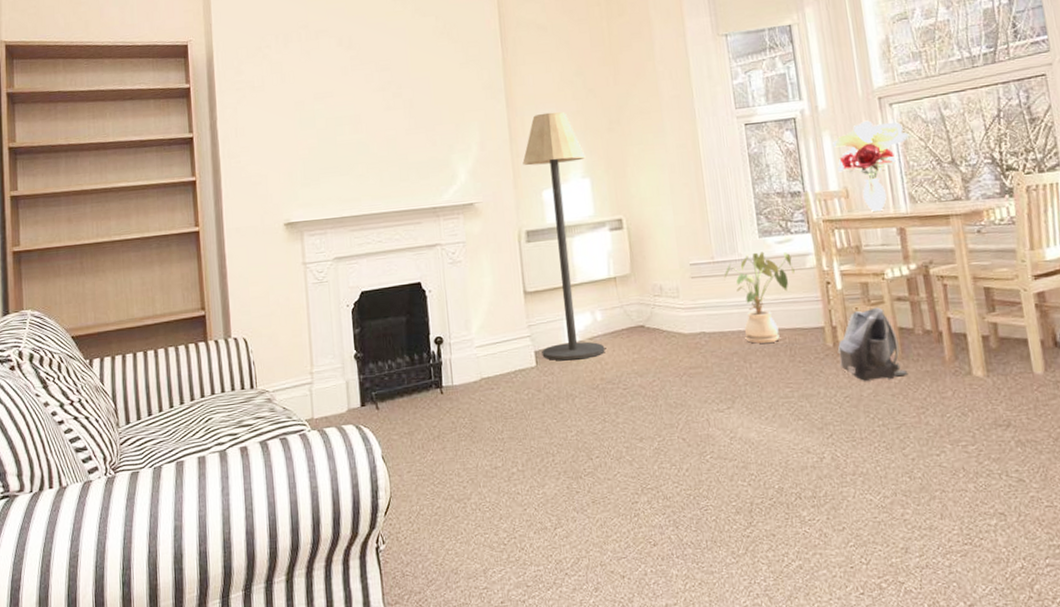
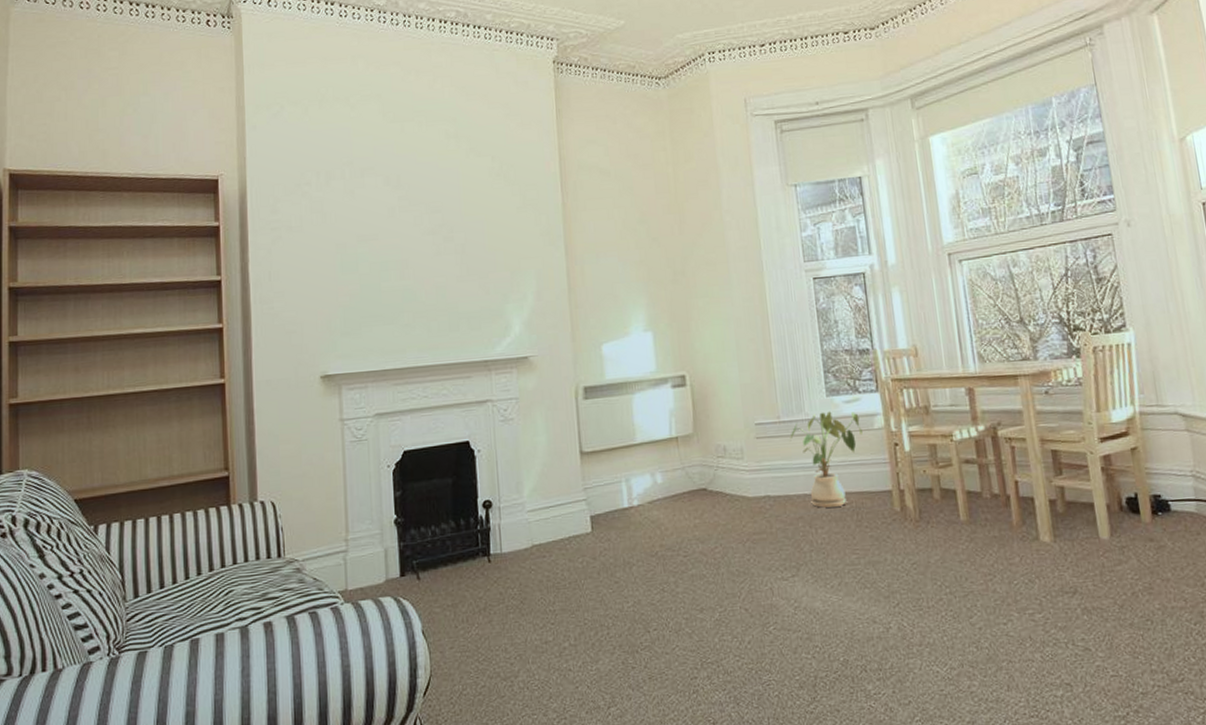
floor lamp: present [523,111,605,361] -> none [581,261,665,527]
flower bouquet: present [833,120,911,213] -> none [902,277,980,372]
backpack: present [837,307,909,381] -> none [905,470,976,547]

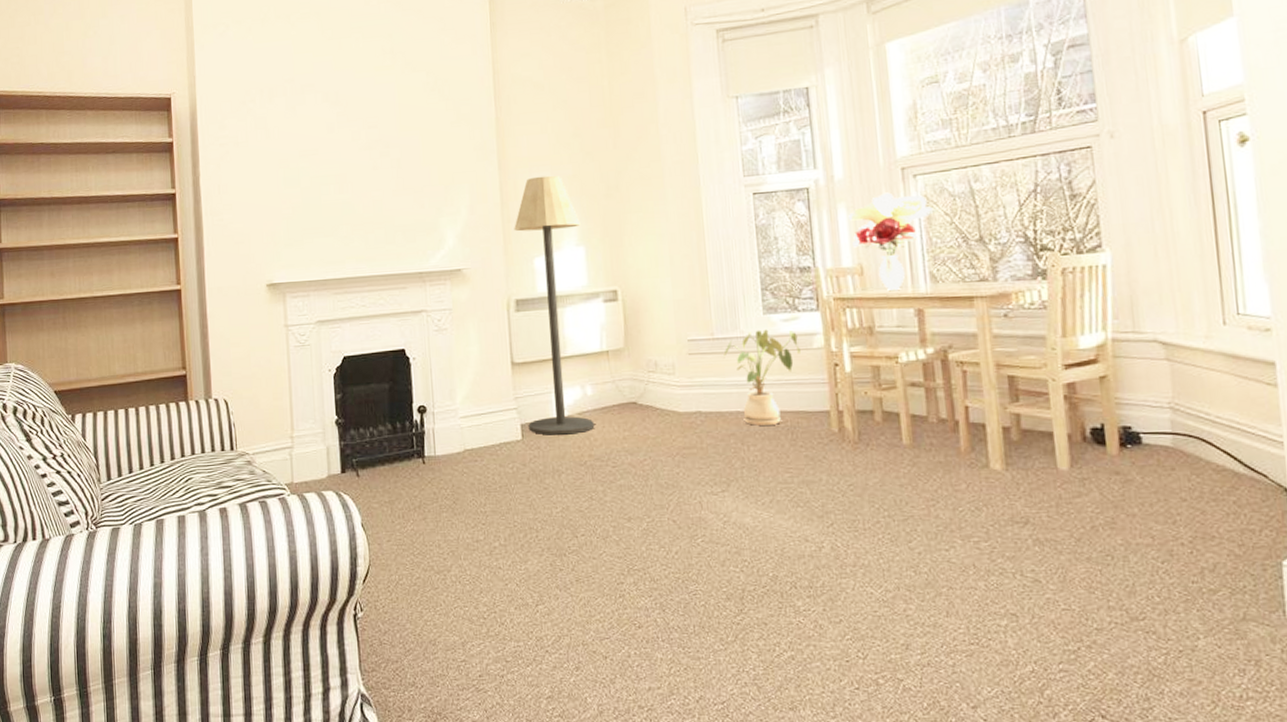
floor lamp: none [581,261,665,527] -> present [514,175,595,435]
flower bouquet: none [902,277,980,372] -> present [848,192,936,292]

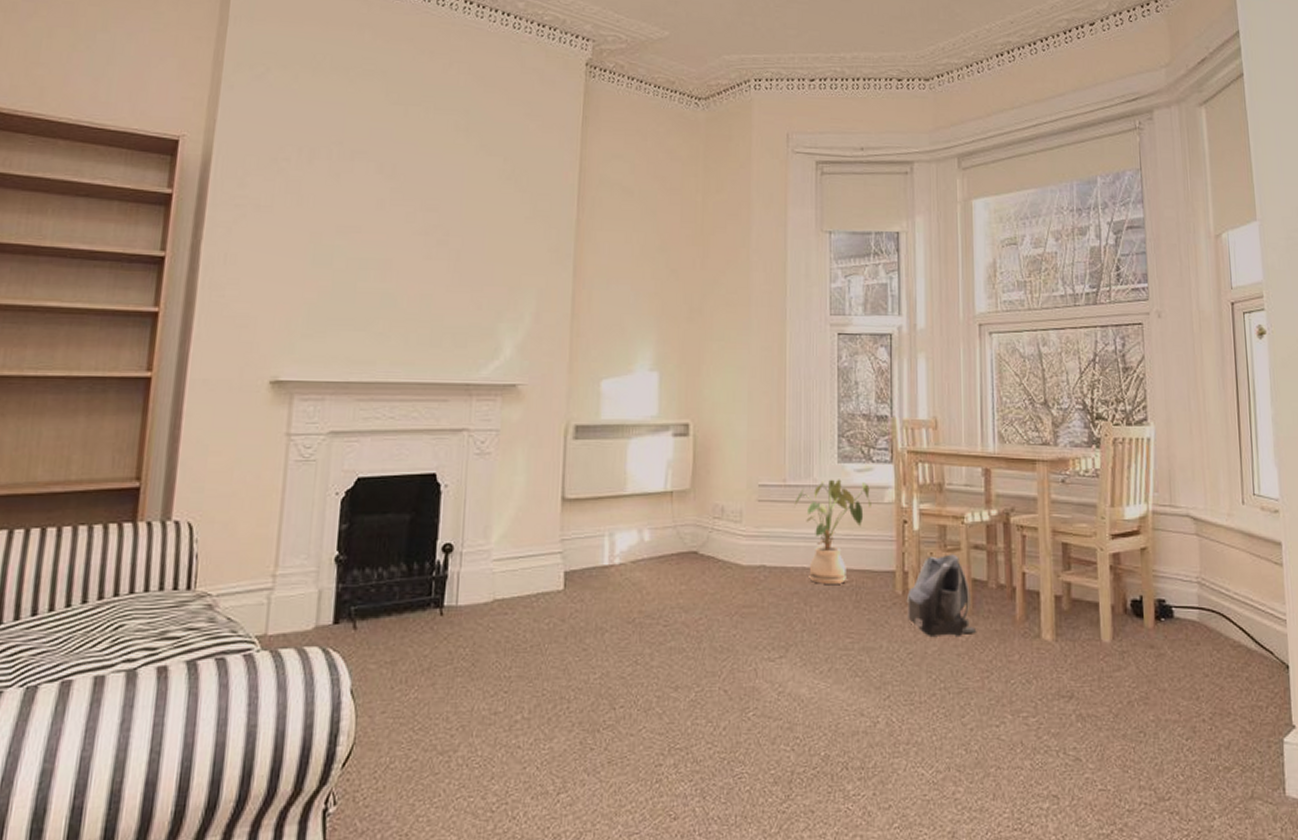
floor lamp: present [514,175,595,435] -> none [573,289,657,586]
backpack: none [843,392,919,469] -> present [906,554,977,636]
flower bouquet: present [848,192,936,292] -> none [927,347,1007,449]

